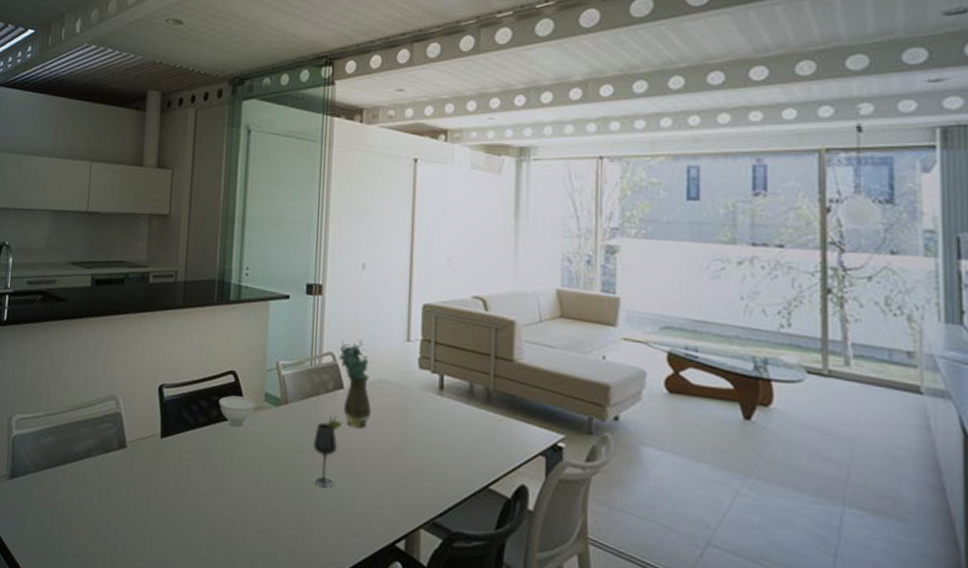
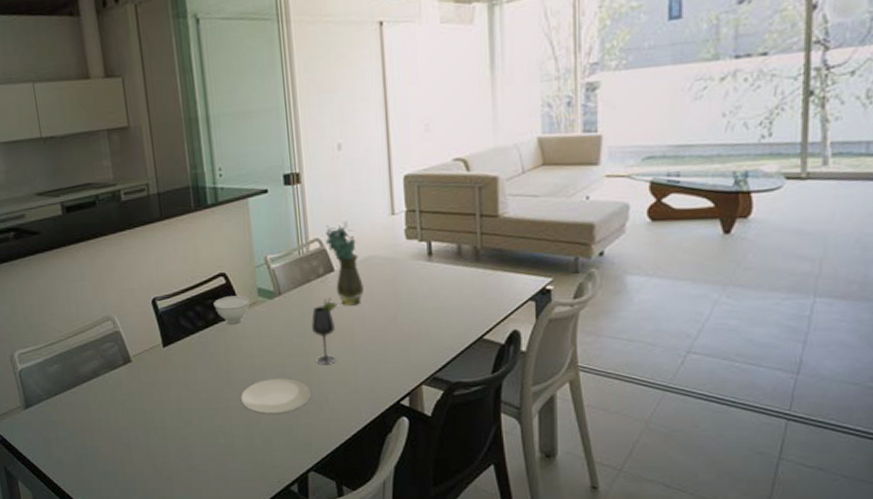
plate: none [230,491,303,534] -> present [241,378,311,414]

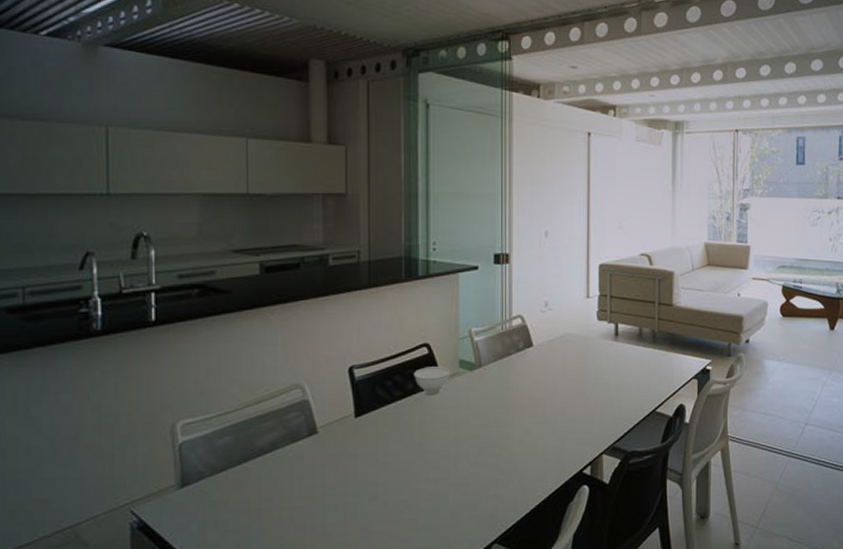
plate: present [241,378,311,414] -> none [432,449,501,486]
wine glass: present [311,297,337,364] -> none [508,371,533,435]
vase: present [325,224,364,306] -> none [527,303,558,379]

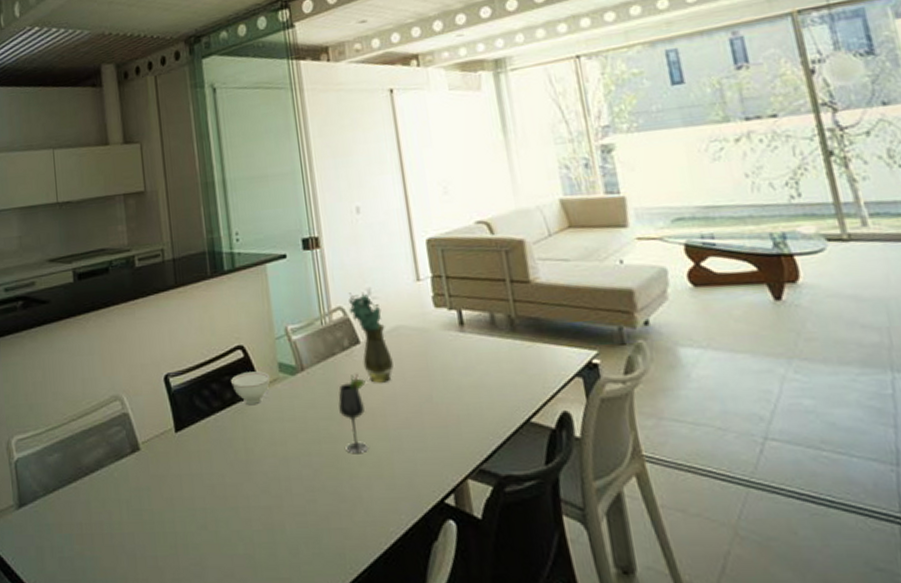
wine glass: none [508,371,533,435] -> present [338,373,368,453]
vase: none [527,303,558,379] -> present [348,291,394,383]

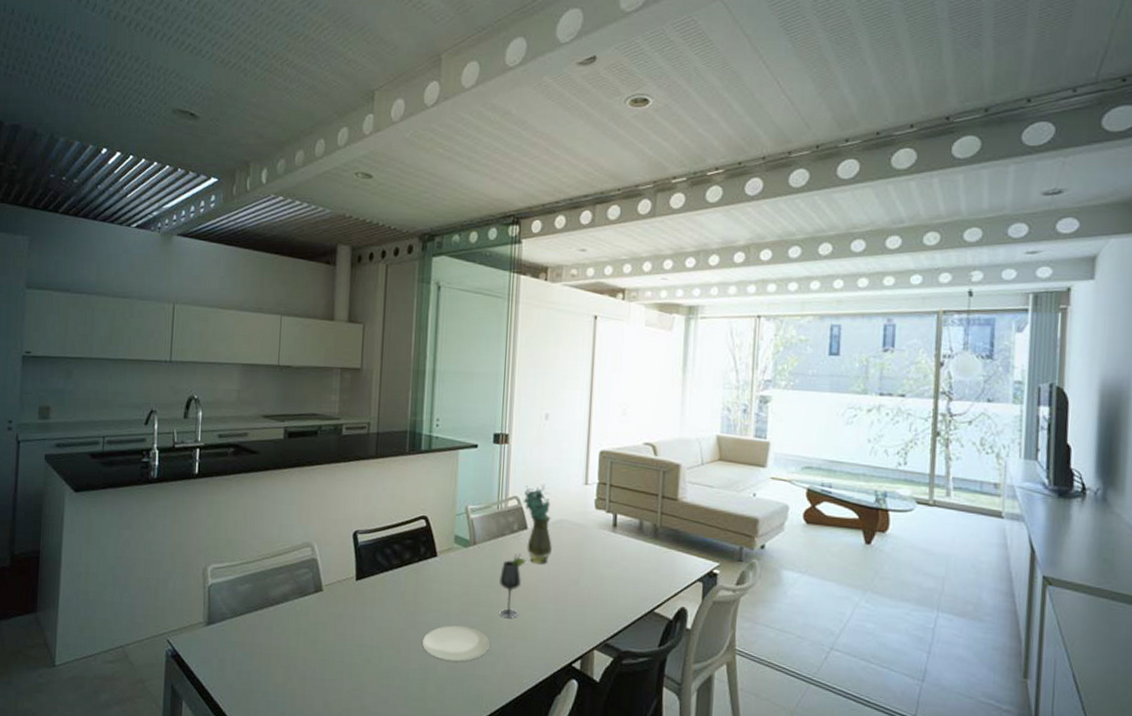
bowl: present [231,371,271,406] -> none [411,539,446,567]
plate: none [262,470,342,516] -> present [422,625,490,662]

